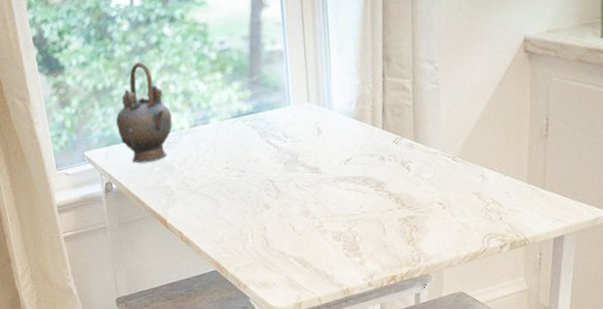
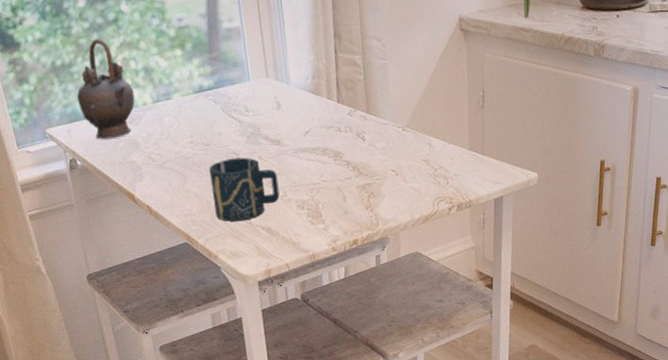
cup: none [243,185,315,252] -> present [209,157,280,222]

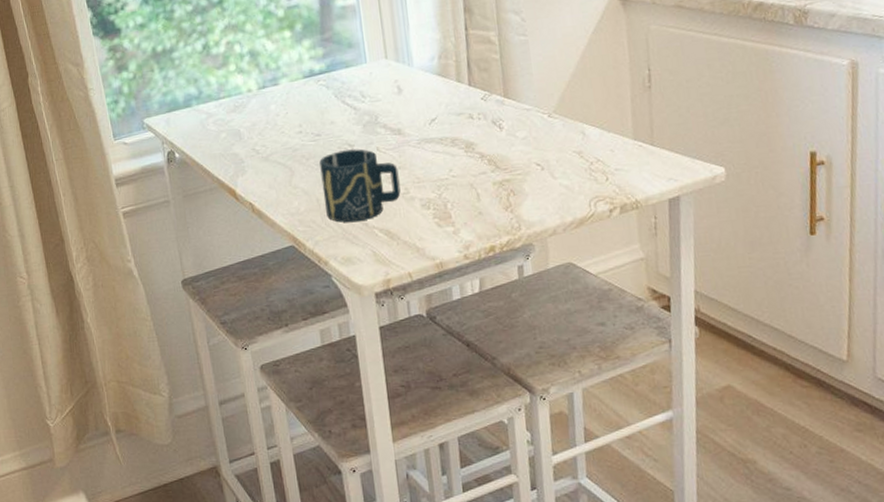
teapot: present [76,39,135,140] -> none [177,22,239,130]

